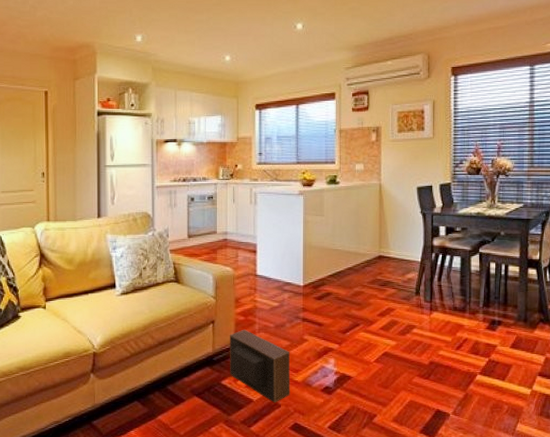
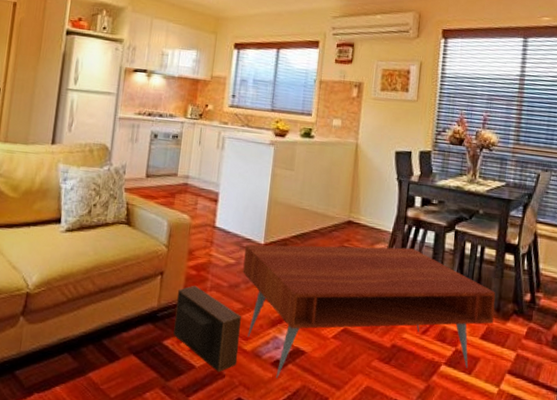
coffee table: none [286,273,522,403] -> present [242,244,496,379]

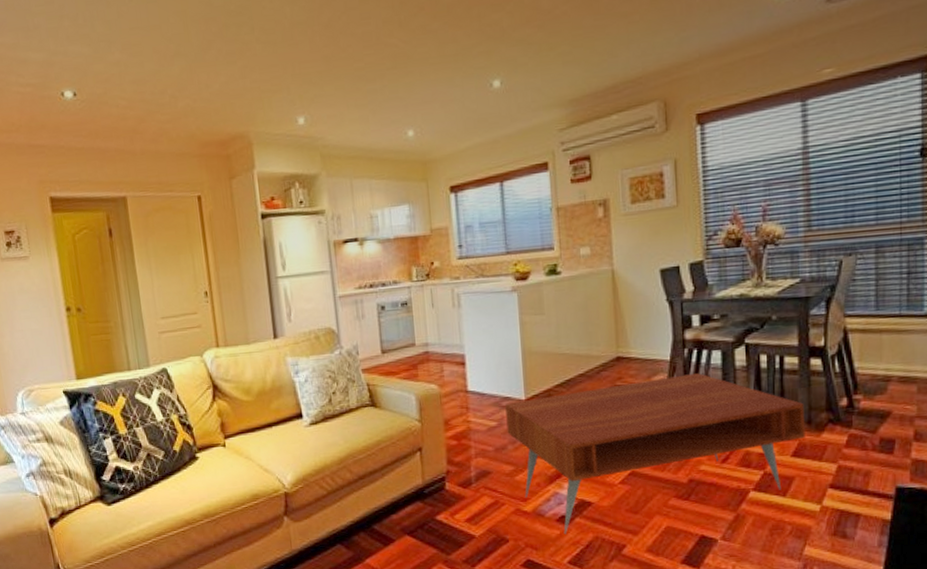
speaker: present [173,285,241,373] -> none [441,455,519,538]

